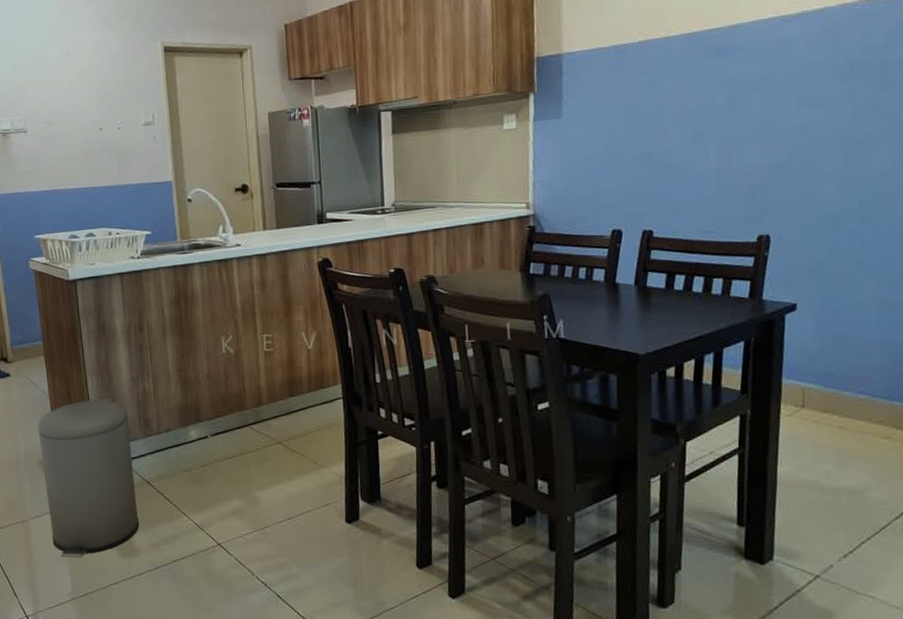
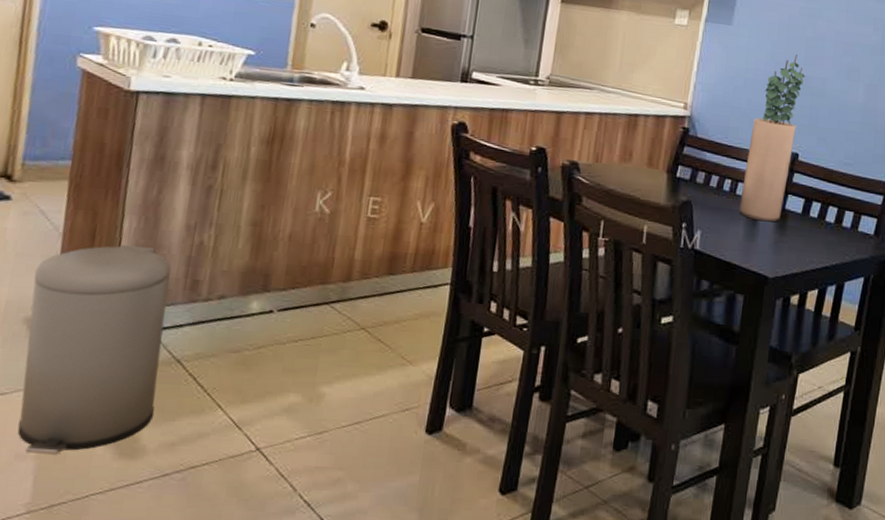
vase: none [598,132,648,302] -> present [739,54,805,223]

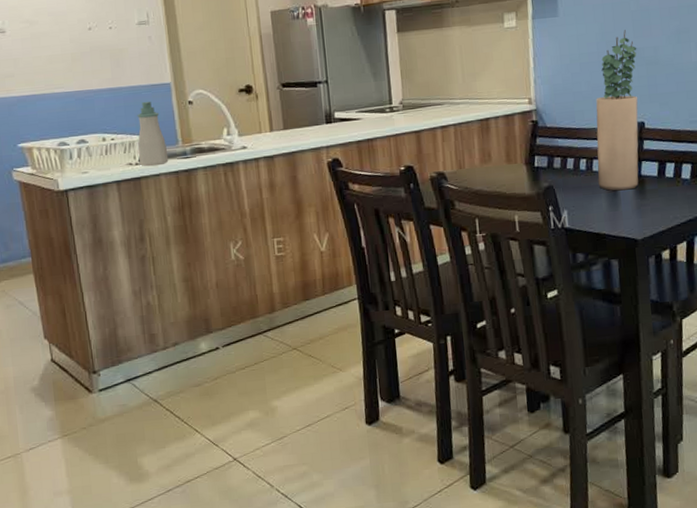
pedal bin: present [17,244,171,455] -> none [28,314,147,490]
soap bottle: none [235,12,274,88] -> present [137,101,169,167]

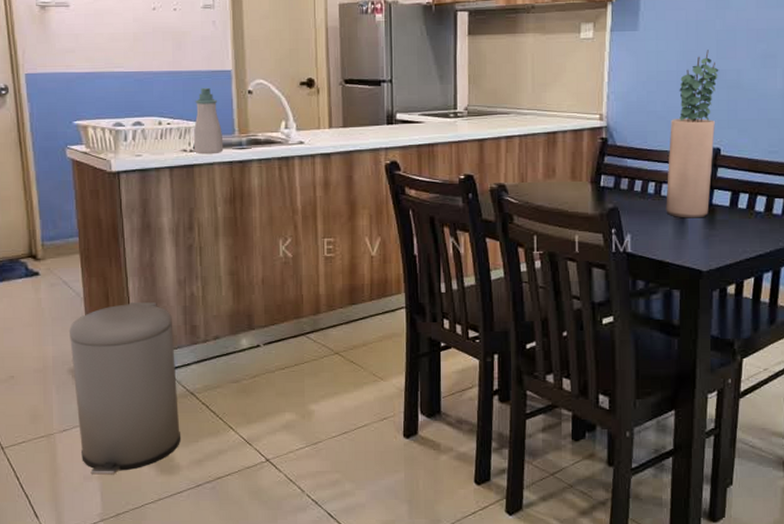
pedal bin: none [28,314,147,490] -> present [68,301,180,475]

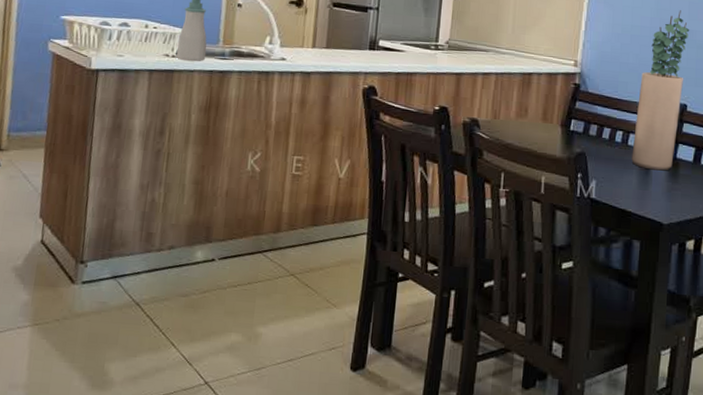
pedal bin: present [68,301,180,475] -> none [10,202,129,385]

